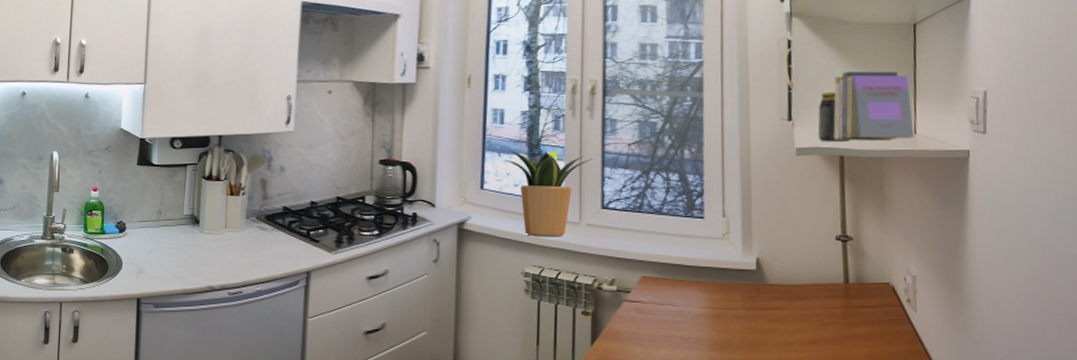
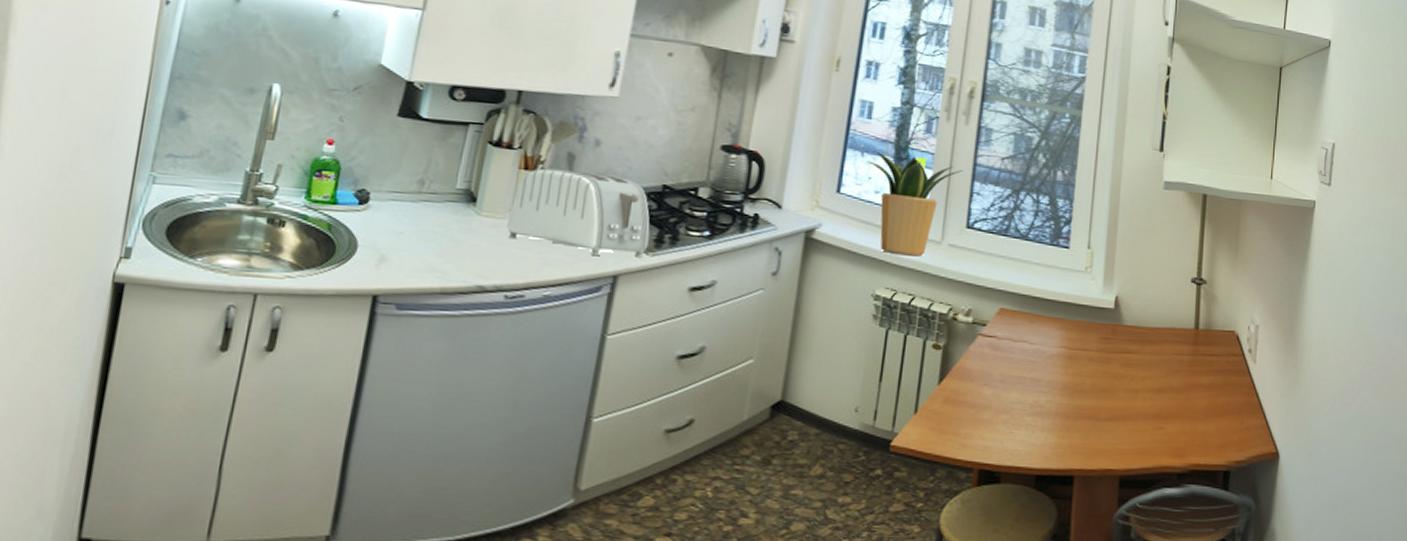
toaster: none [224,192,331,258] -> present [507,168,650,258]
jar: present [817,92,851,143] -> none [1185,126,1214,181]
books: present [833,71,915,142] -> none [1200,106,1271,185]

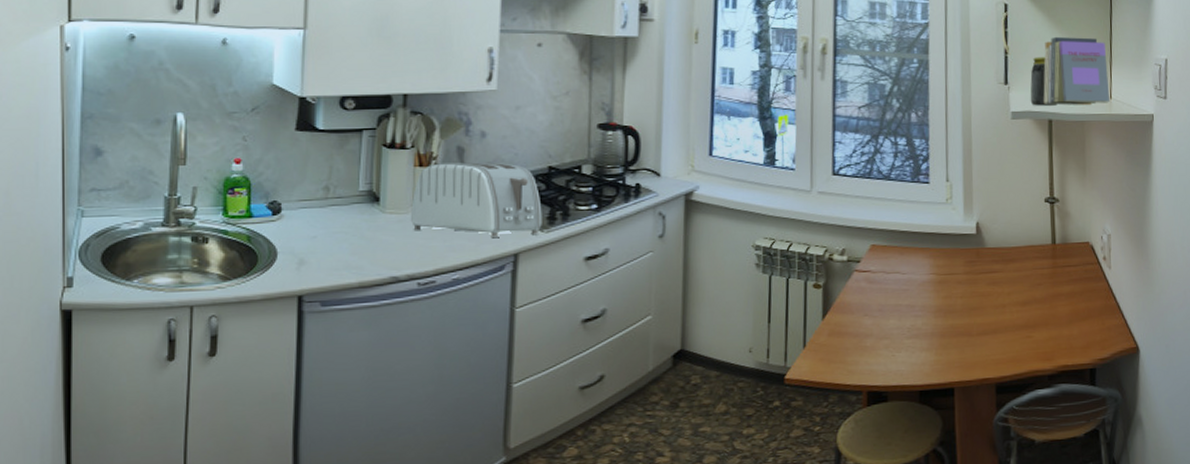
potted plant: present [866,151,964,257] -> none [733,113,825,207]
jar: none [1185,126,1214,181] -> present [1030,57,1058,107]
books: none [1200,106,1271,185] -> present [1043,36,1110,106]

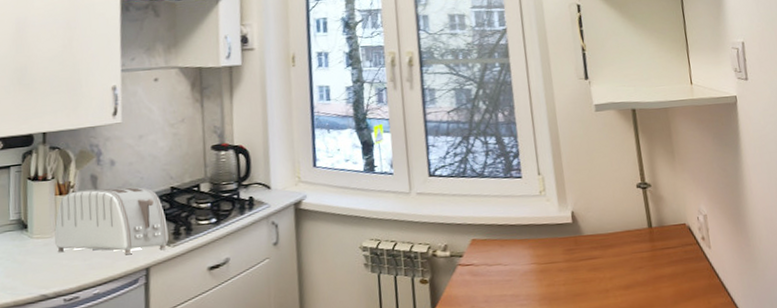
jar: present [1030,57,1058,107] -> none [609,51,639,97]
books: present [1043,36,1110,106] -> none [620,29,692,95]

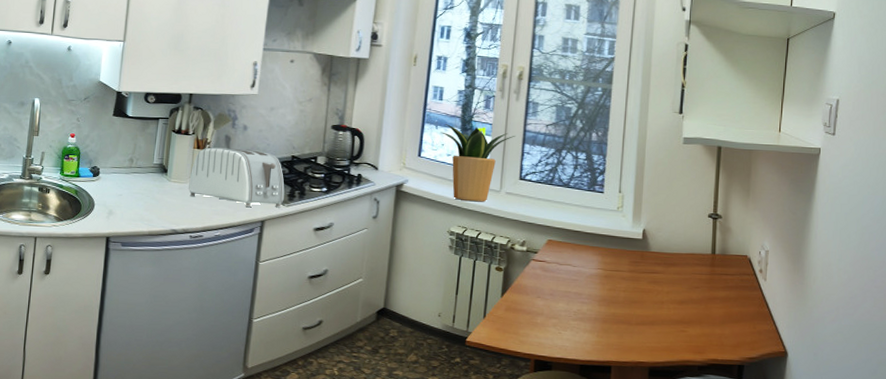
potted plant: none [333,124,417,210] -> present [440,124,516,202]

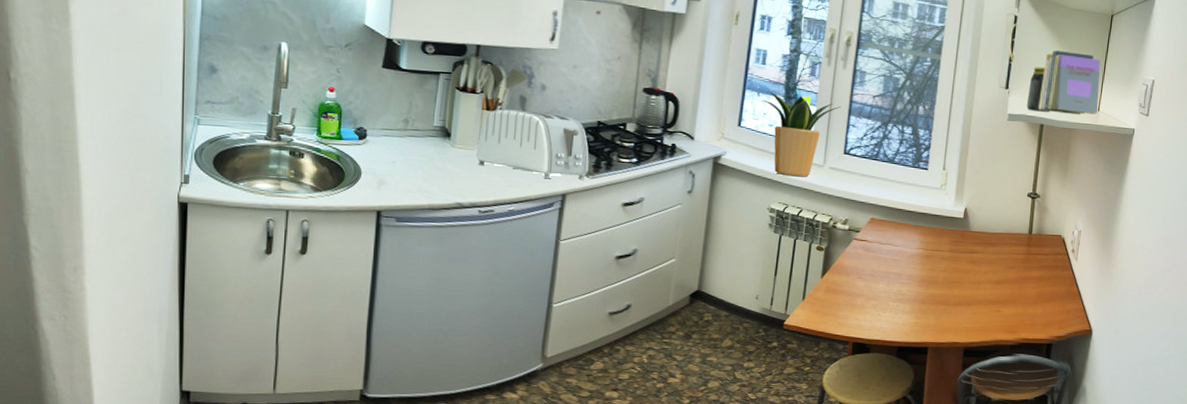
jar: none [702,92,728,136] -> present [1026,67,1050,113]
books: none [715,74,779,137] -> present [1038,50,1101,116]

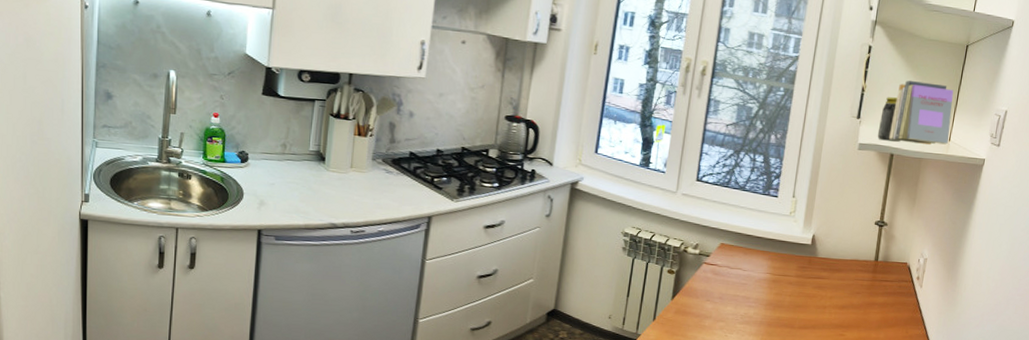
toaster: present [477,108,589,180] -> none [349,134,454,203]
potted plant: present [762,91,842,178] -> none [618,119,696,203]

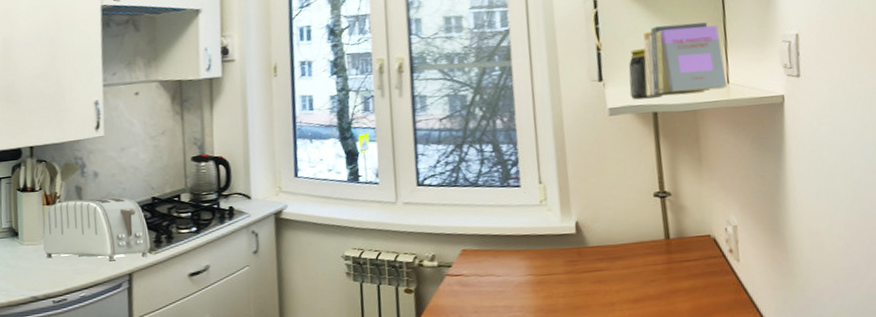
toaster: none [349,134,454,203] -> present [43,197,150,262]

